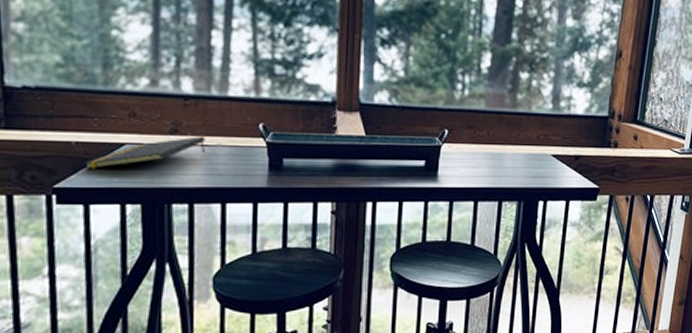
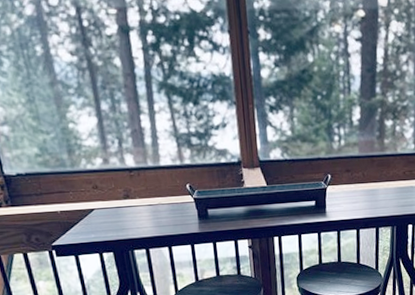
notepad: present [85,136,205,169] -> none [69,198,150,230]

